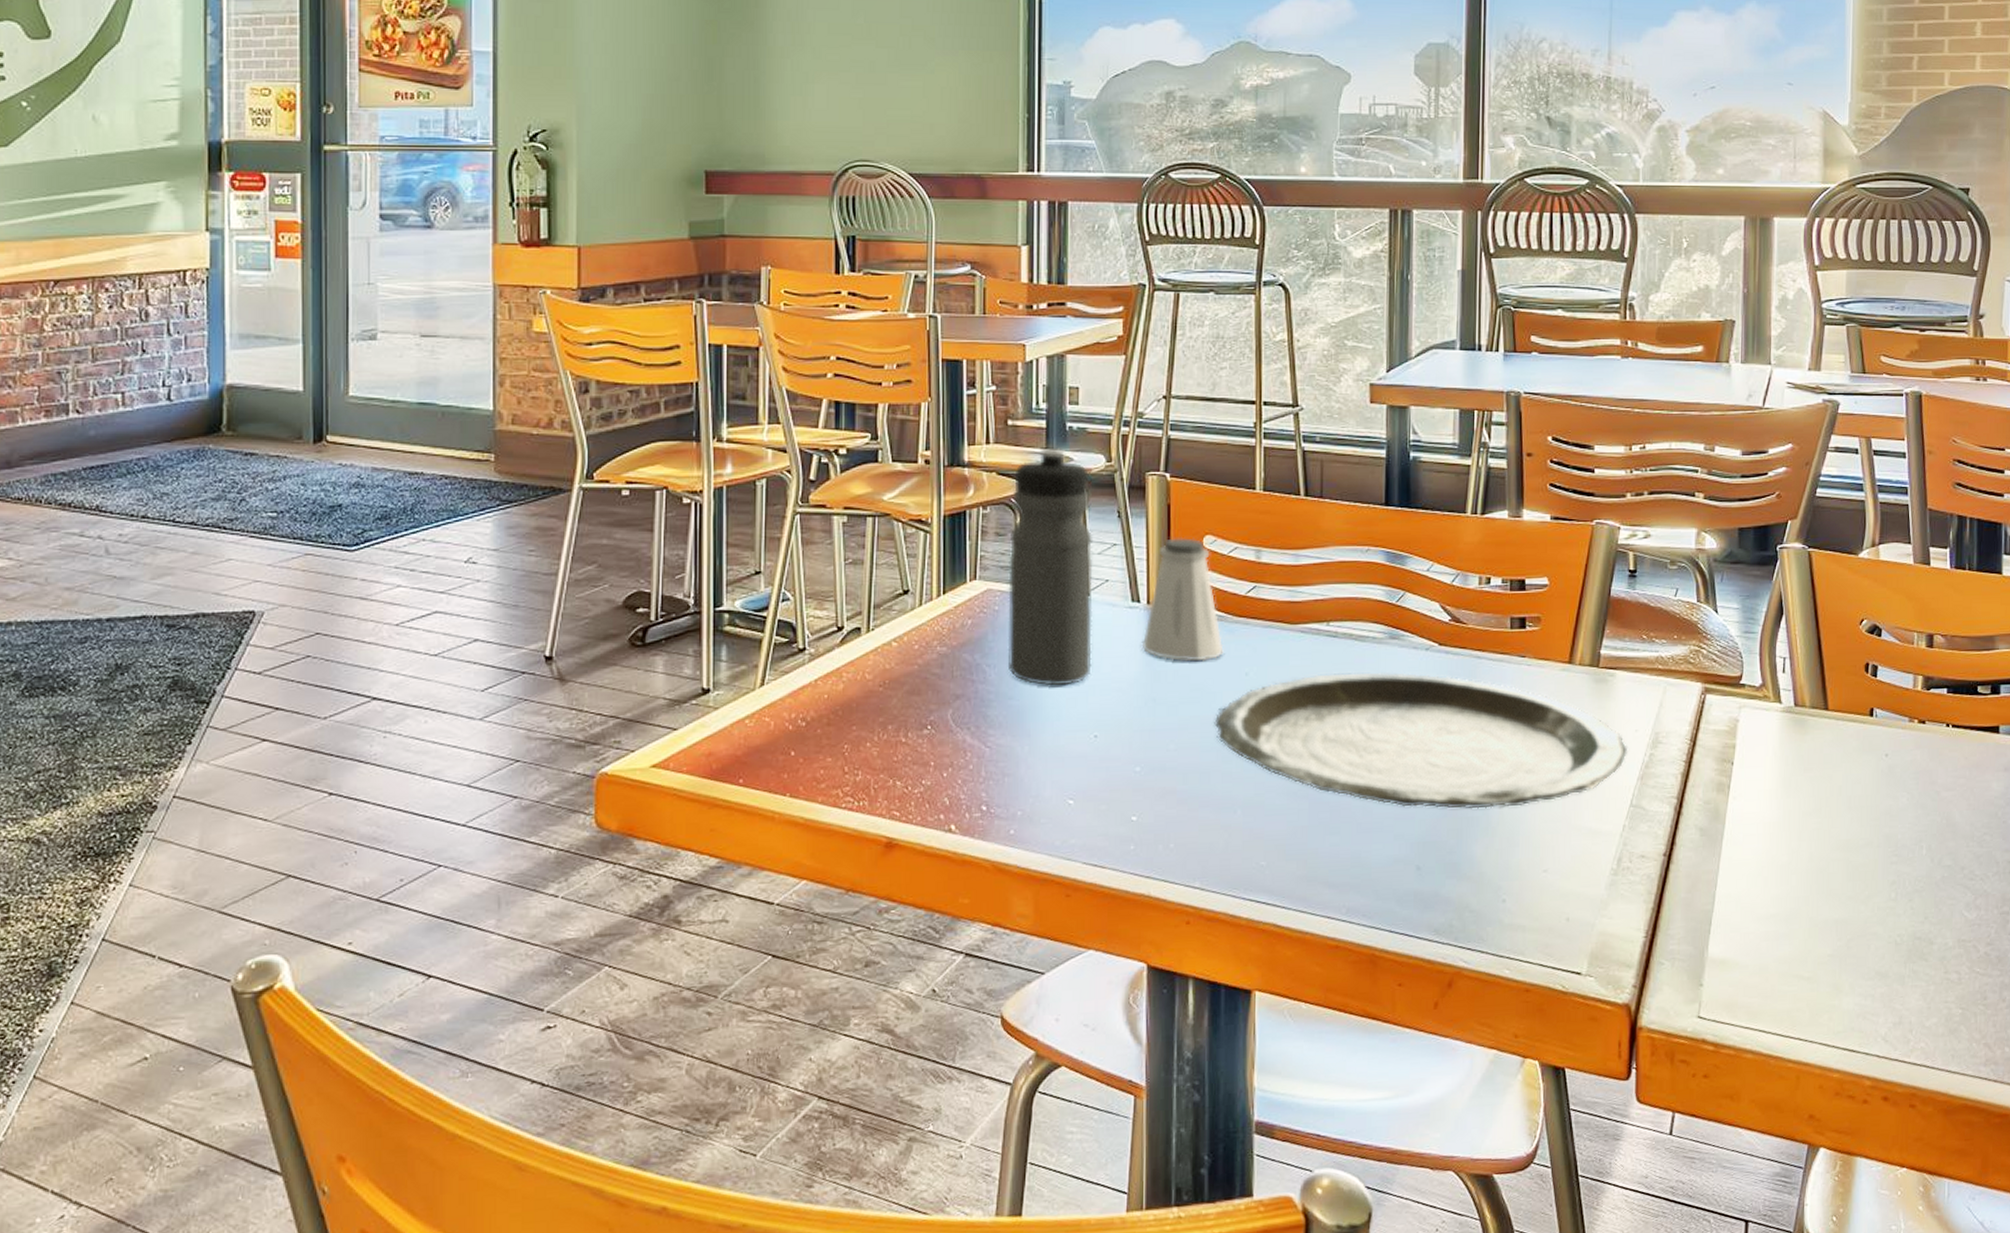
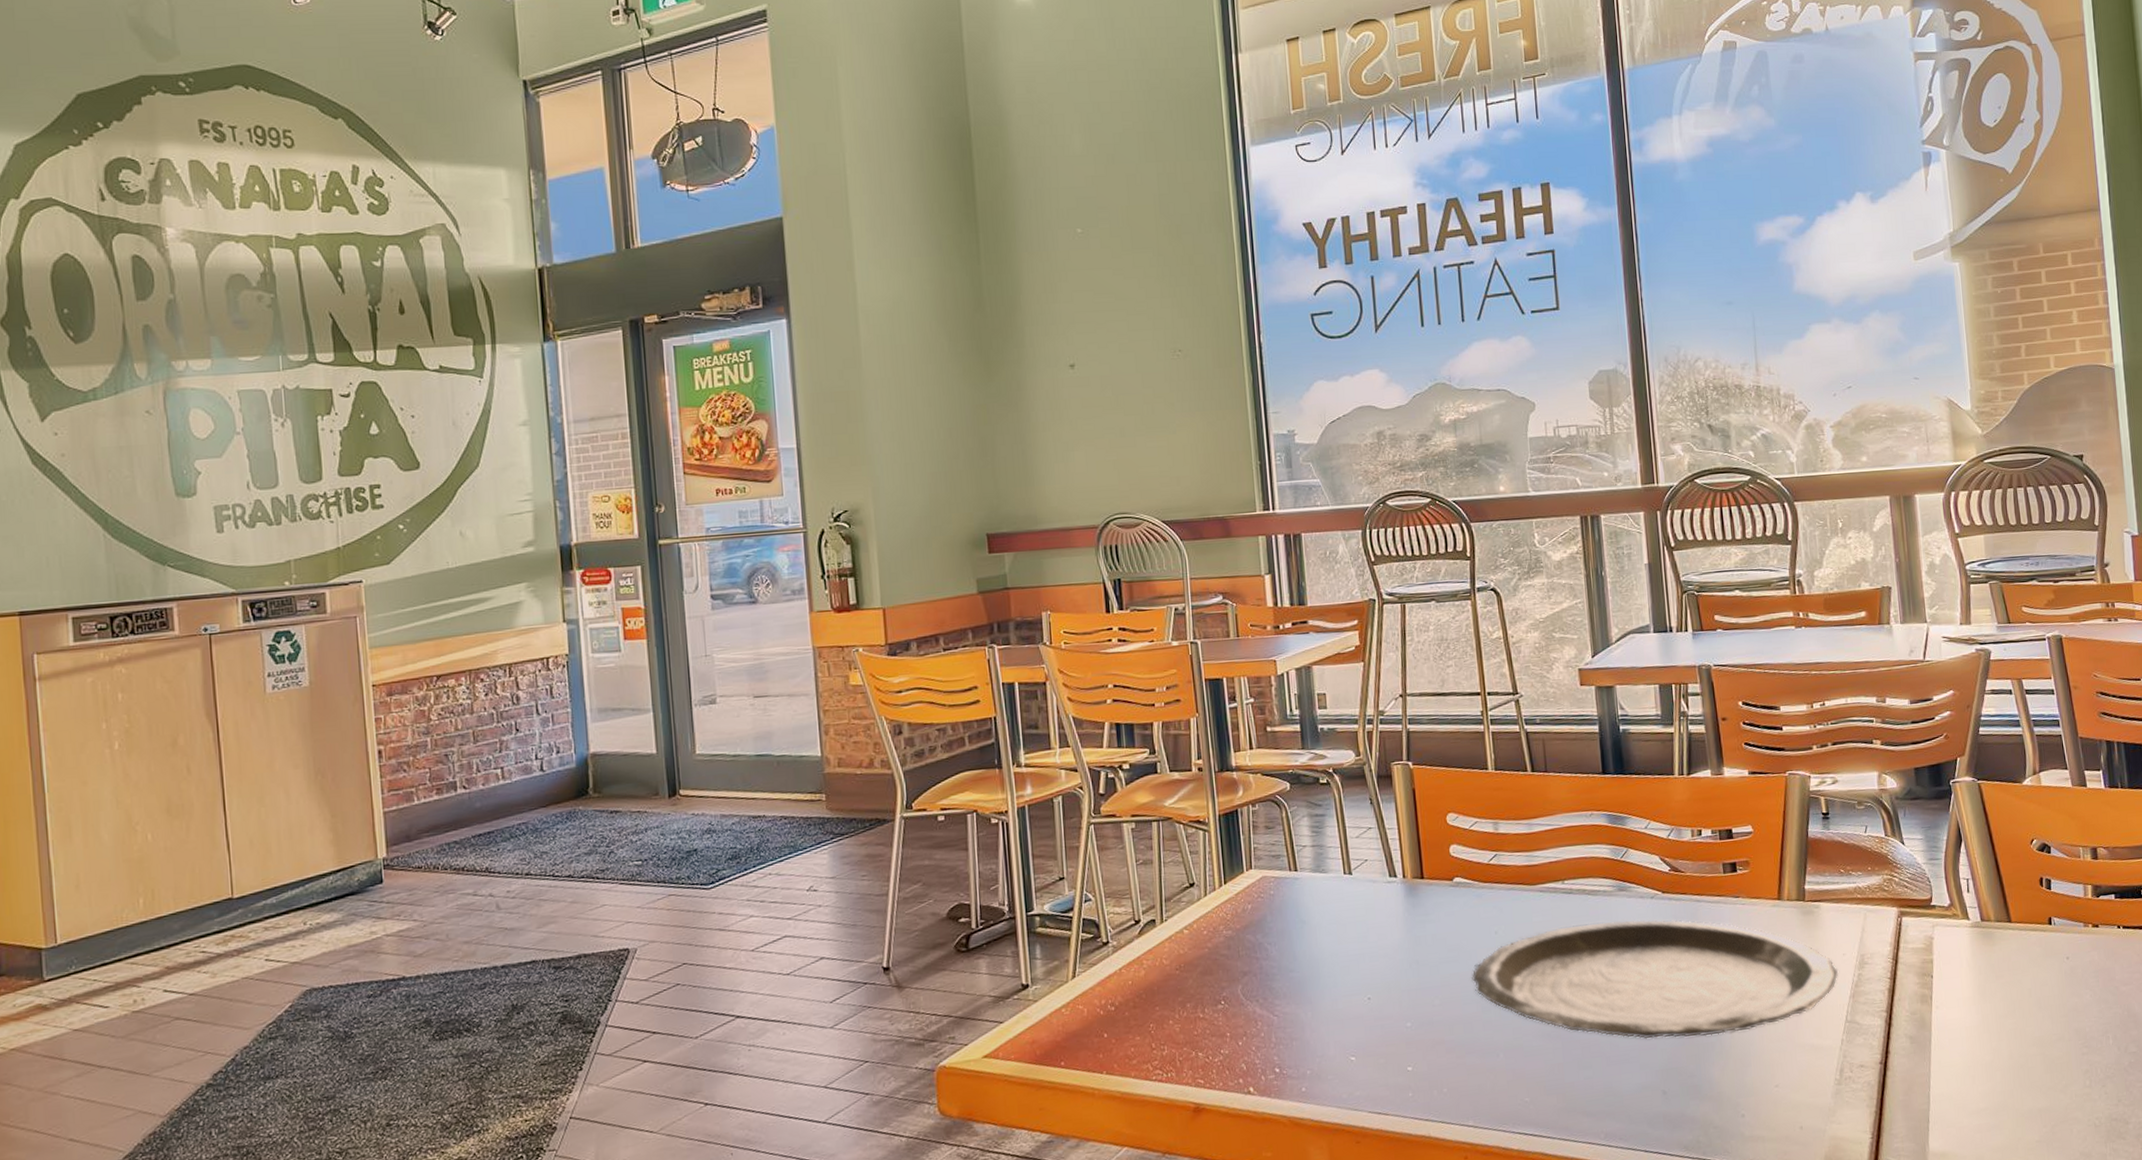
water bottle: present [1008,447,1094,685] -> none [1277,747,1360,958]
saltshaker: present [1141,537,1224,661] -> none [1401,816,1474,926]

